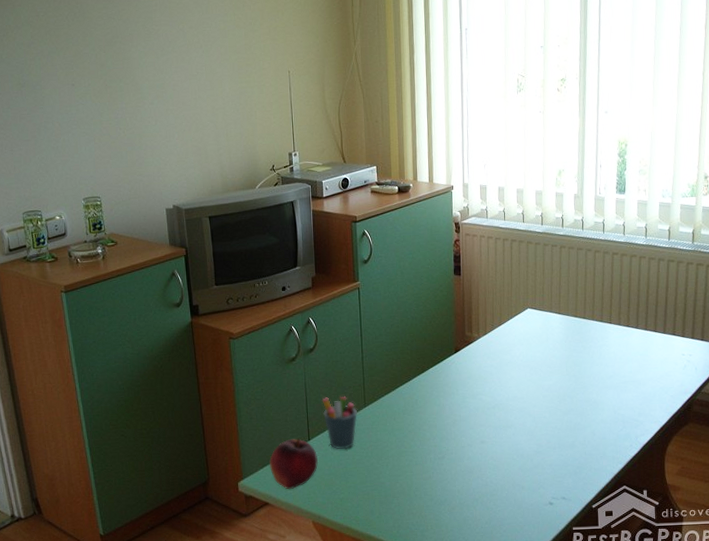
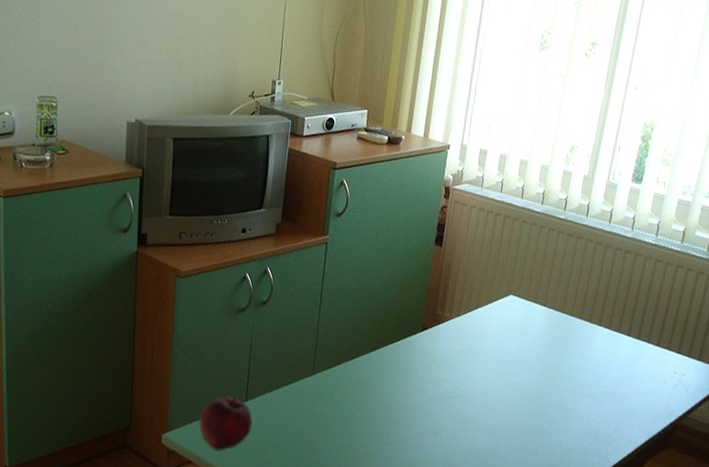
pen holder: present [322,395,358,450] -> none [265,357,305,418]

